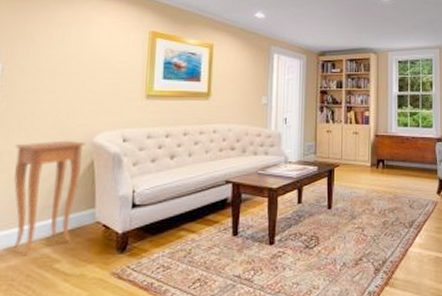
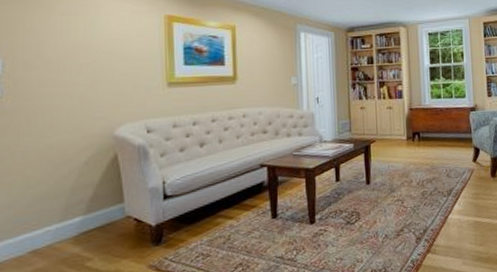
side table: present [13,140,85,256] -> none [27,135,106,258]

